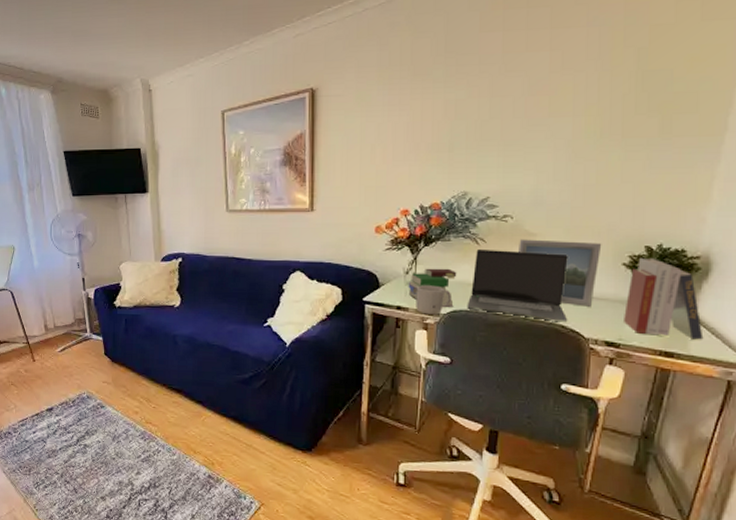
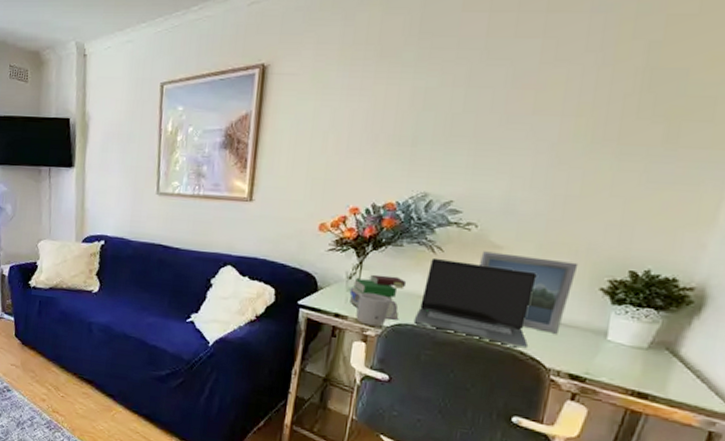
books: present [624,257,704,340] -> none [593,283,687,383]

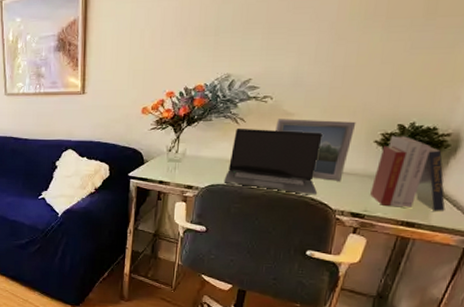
book: present [349,274,407,320] -> none [170,146,217,182]
mug: present [356,292,398,327] -> none [176,162,210,189]
books: none [593,283,687,383] -> present [370,135,445,211]

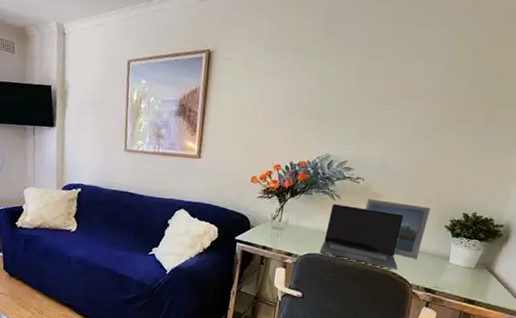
books: present [370,135,445,211] -> none [440,222,499,292]

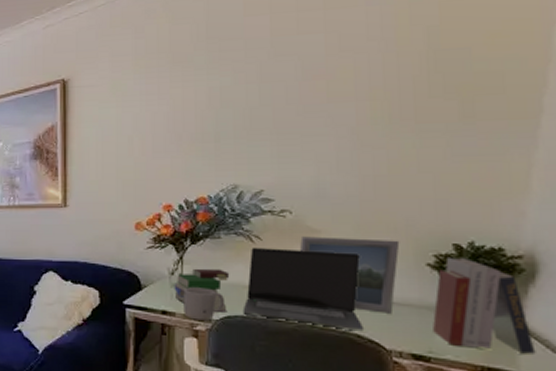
book: none [273,216,315,251] -> present [174,268,230,312]
mug: none [278,230,308,256] -> present [183,287,224,321]
books: none [440,222,499,292] -> present [433,256,536,354]

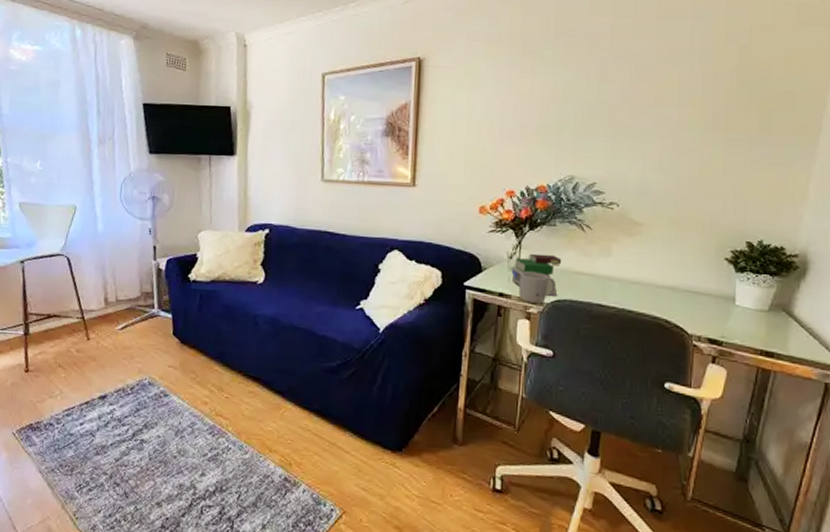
laptop: present [242,248,365,332] -> none [571,237,673,317]
picture frame: present [300,236,400,313] -> none [624,228,705,302]
books: present [433,256,536,354] -> none [726,253,802,340]

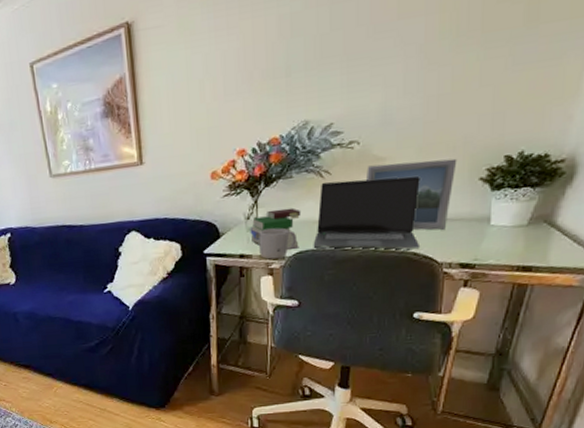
laptop: none [571,237,673,317] -> present [313,176,421,250]
picture frame: none [624,228,705,302] -> present [367,158,457,231]

